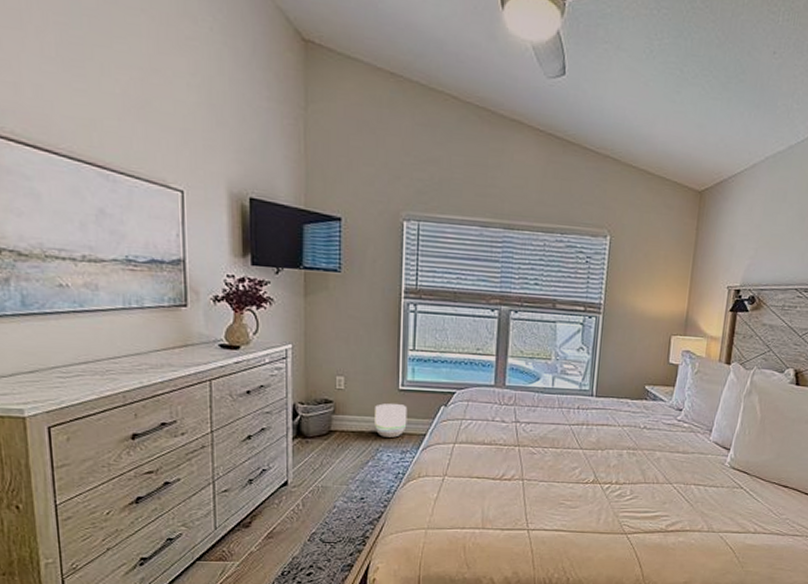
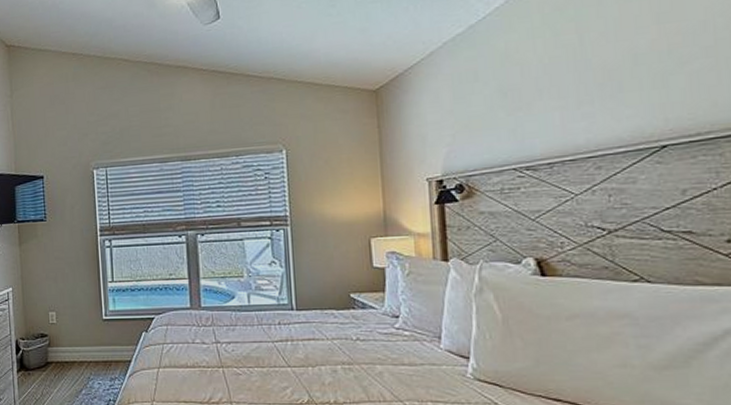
planter: present [375,403,408,438] -> none [84,333,113,365]

